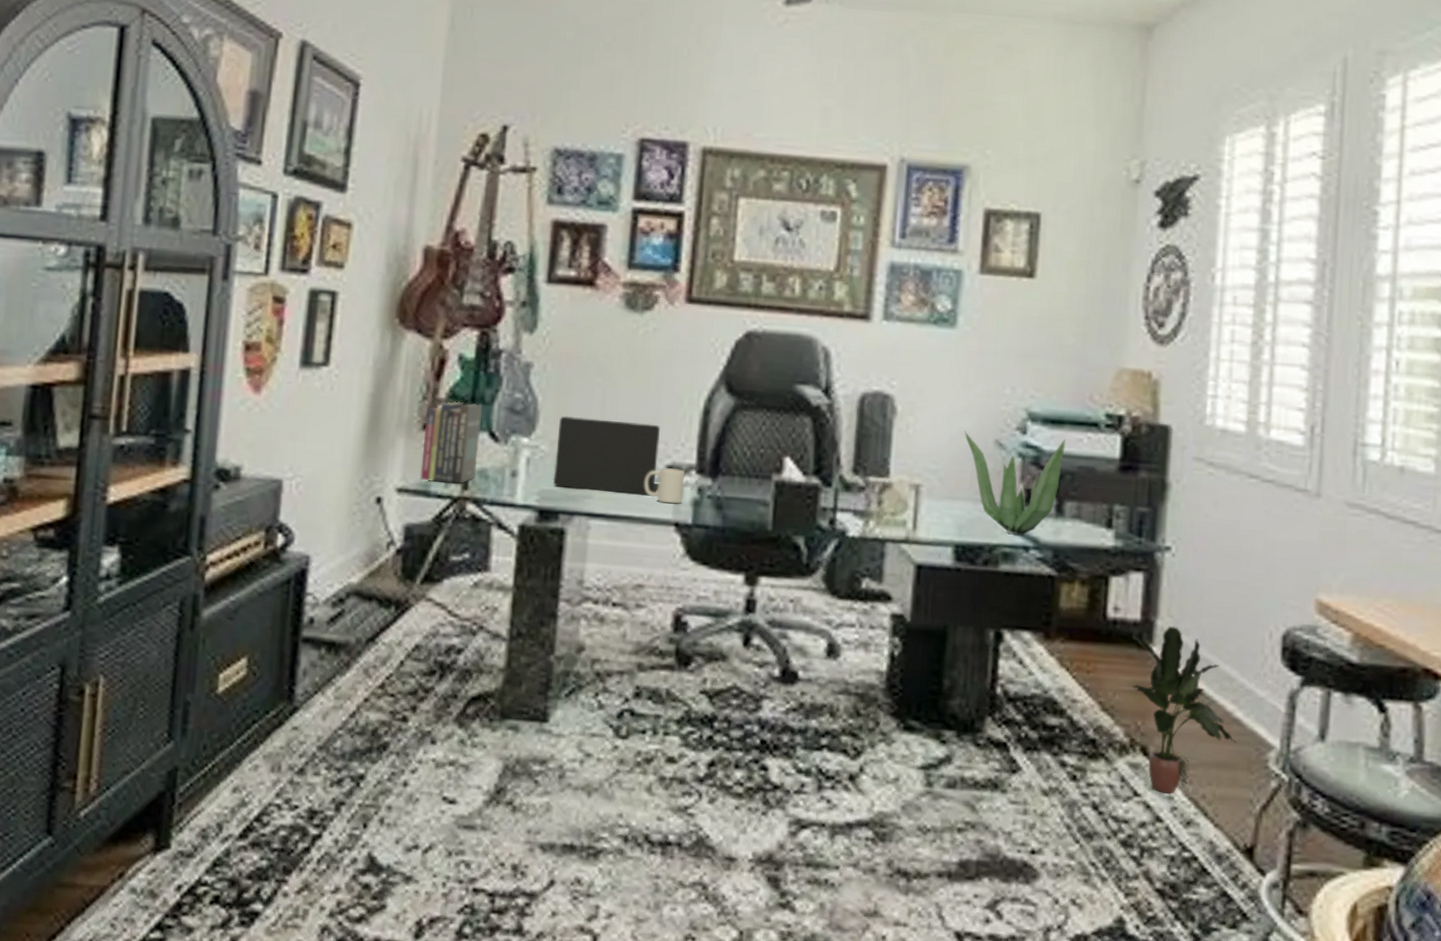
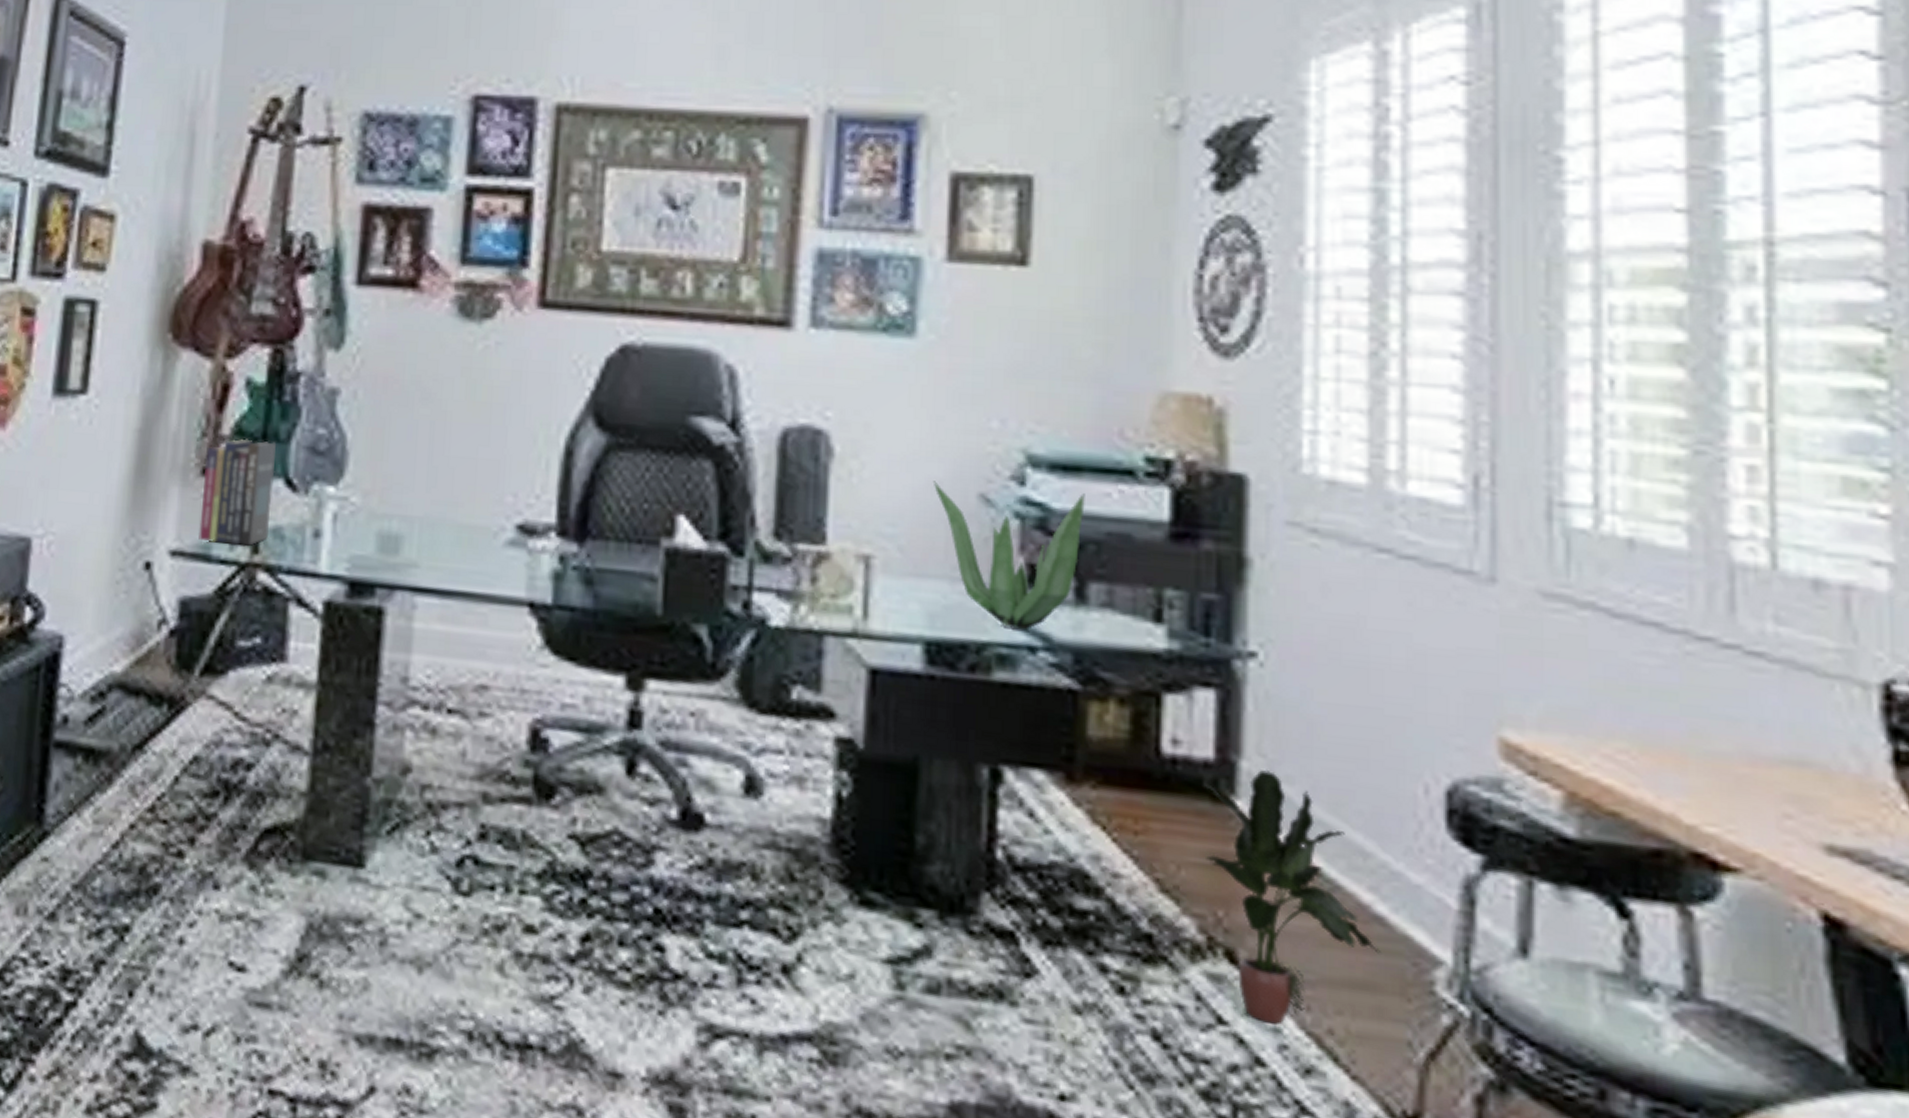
laptop: present [553,416,660,495] -> none [367,457,507,564]
mug: present [644,467,685,504] -> none [487,527,541,578]

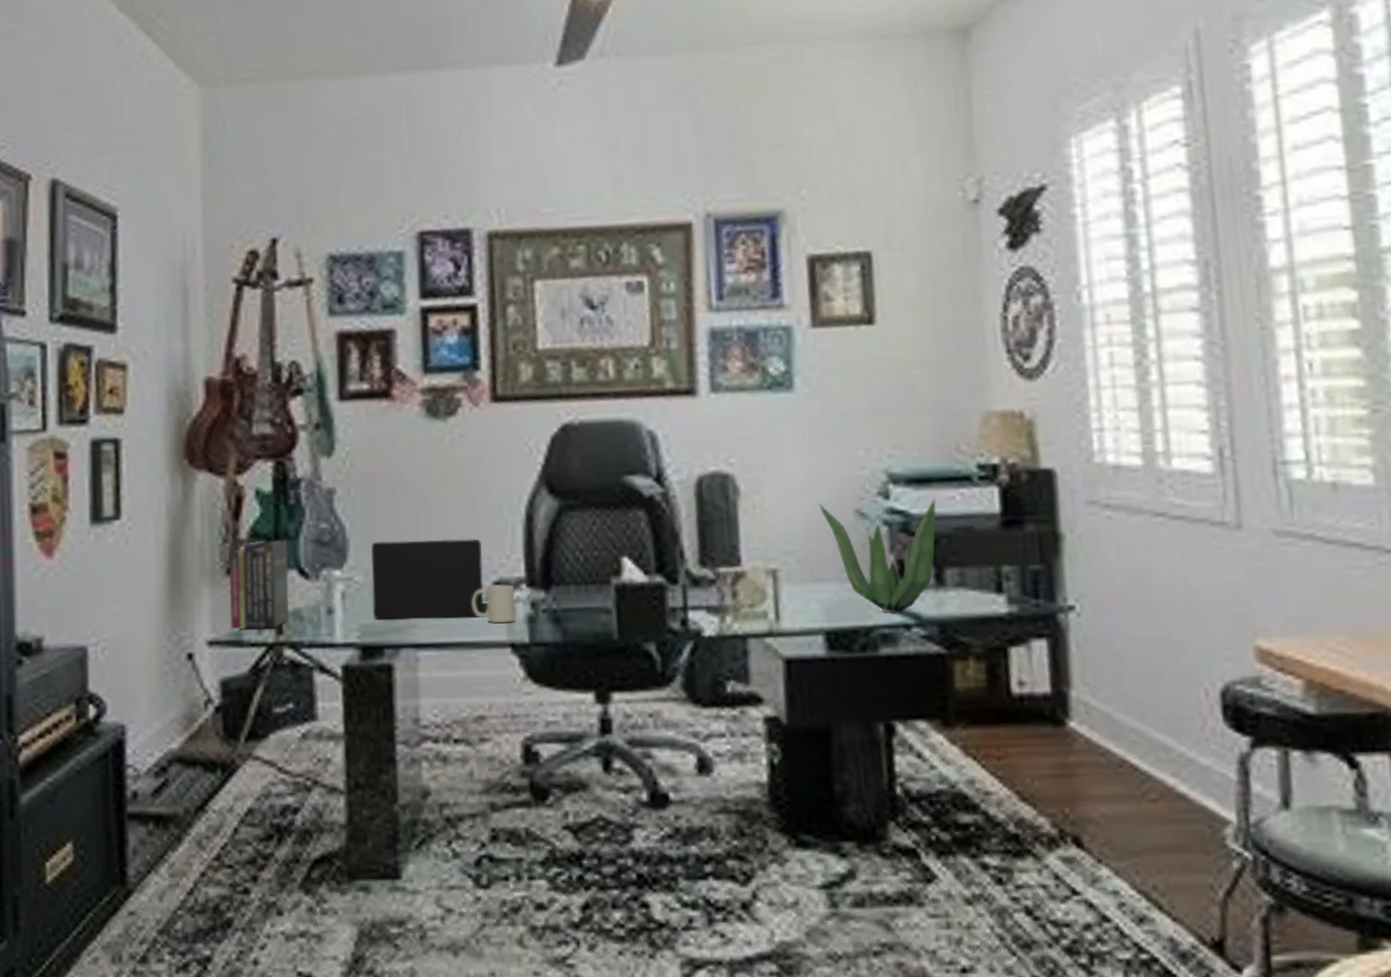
laptop: none [367,457,507,564] -> present [370,538,488,620]
mug: none [487,527,541,578] -> present [471,583,517,624]
potted plant: present [1203,769,1381,1024] -> none [1045,695,1185,888]

